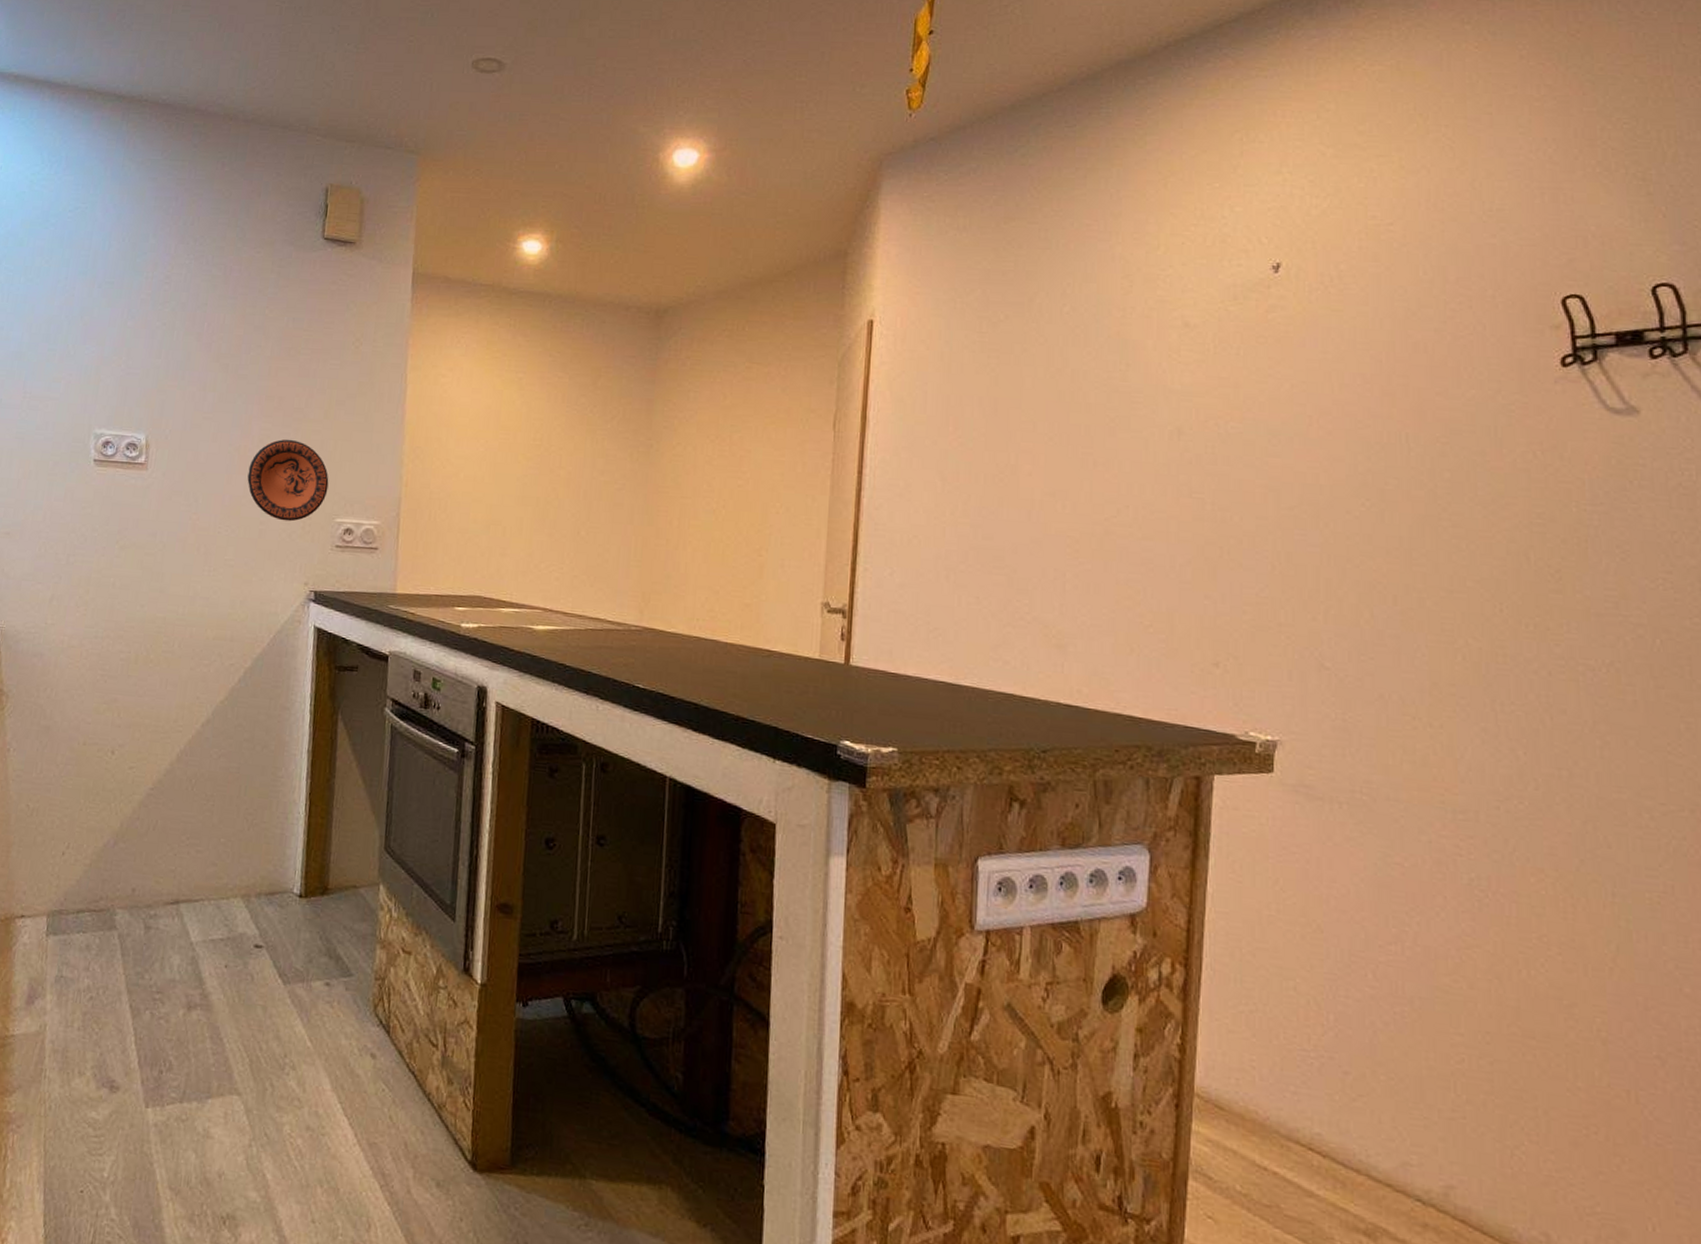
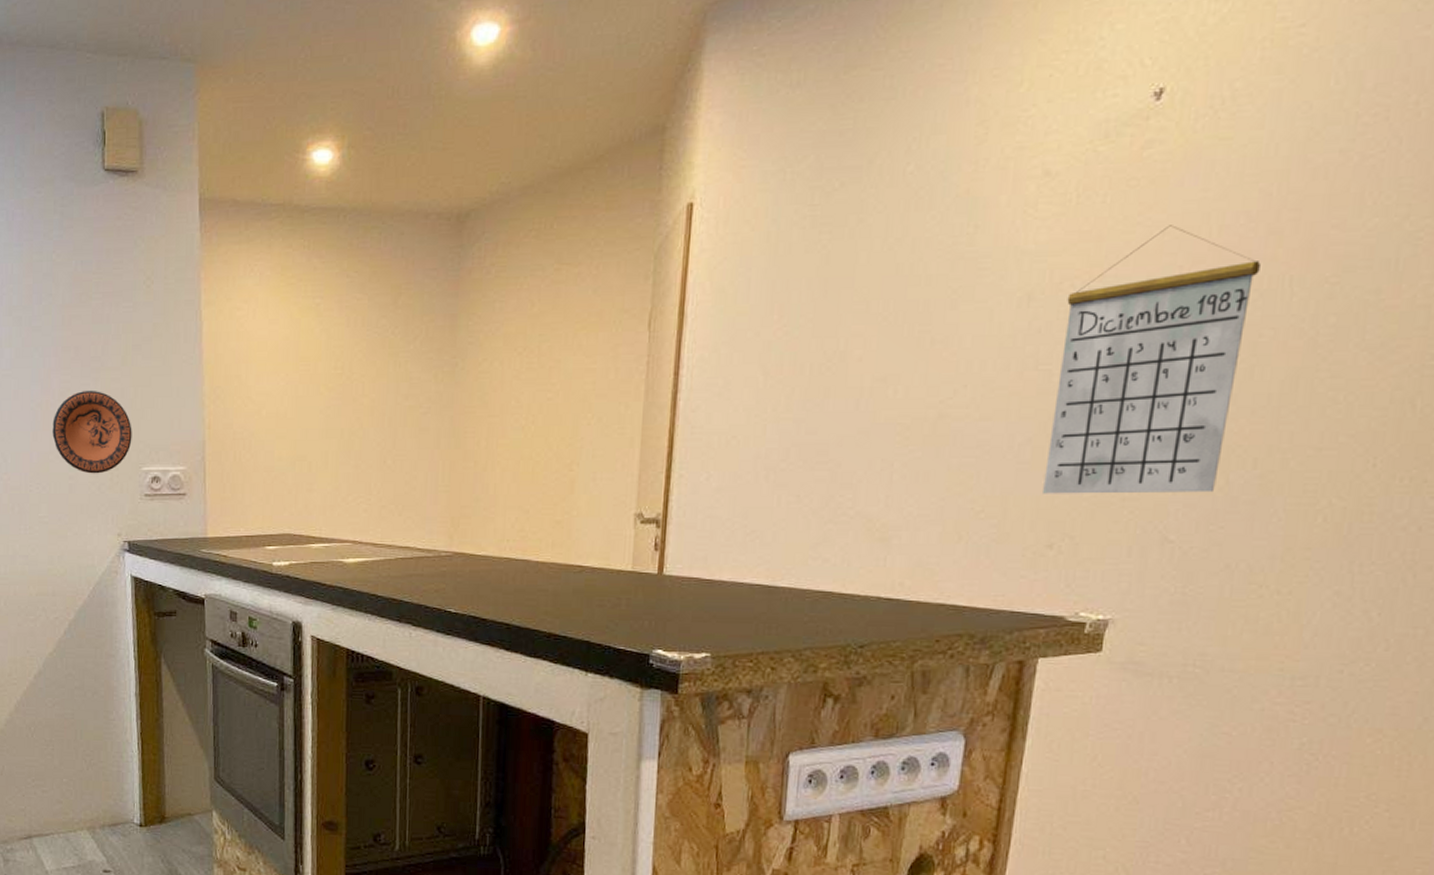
calendar: none [1206,379,1379,625] -> present [1043,225,1261,494]

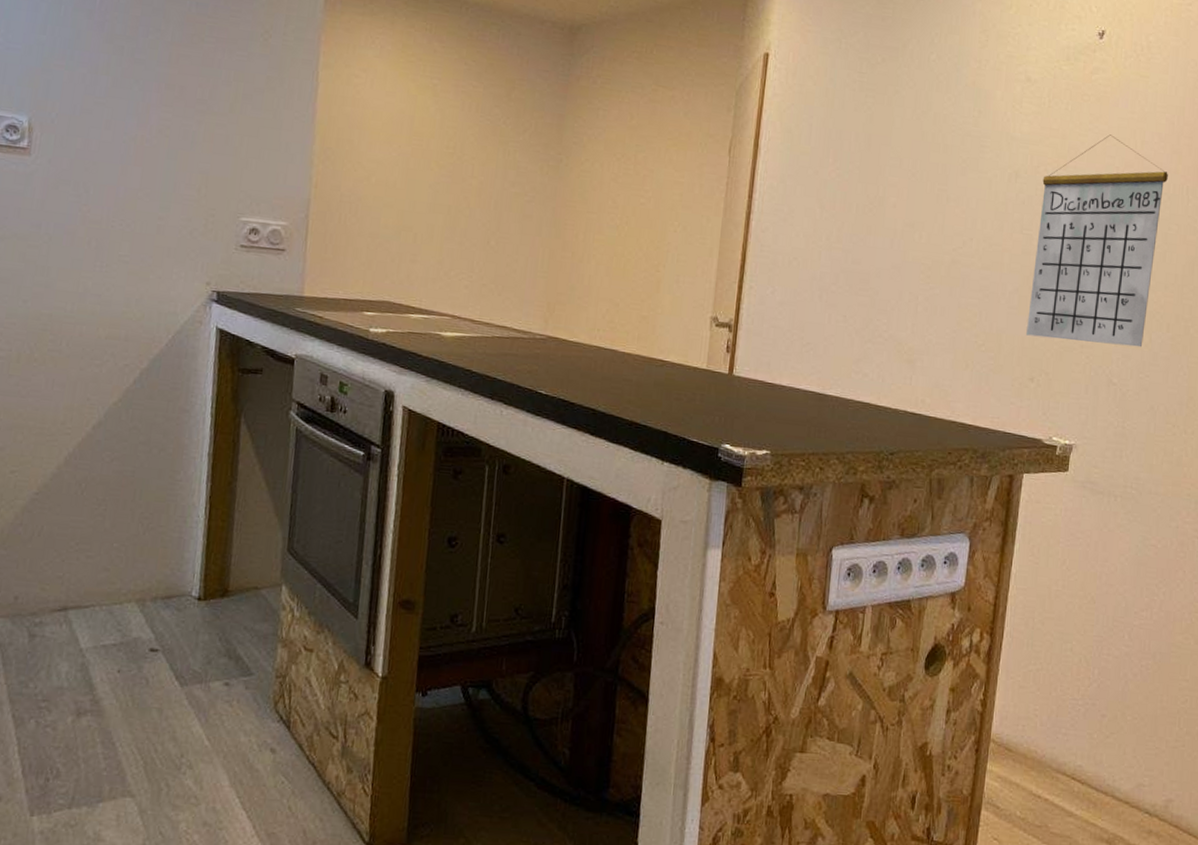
decorative plate: present [52,391,132,474] -> none [144,131,234,219]

